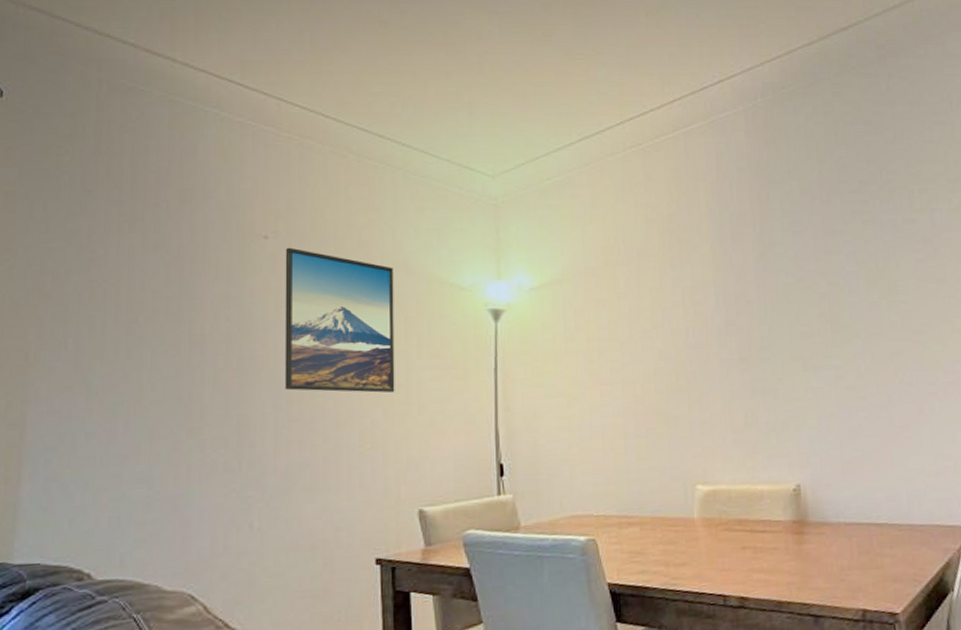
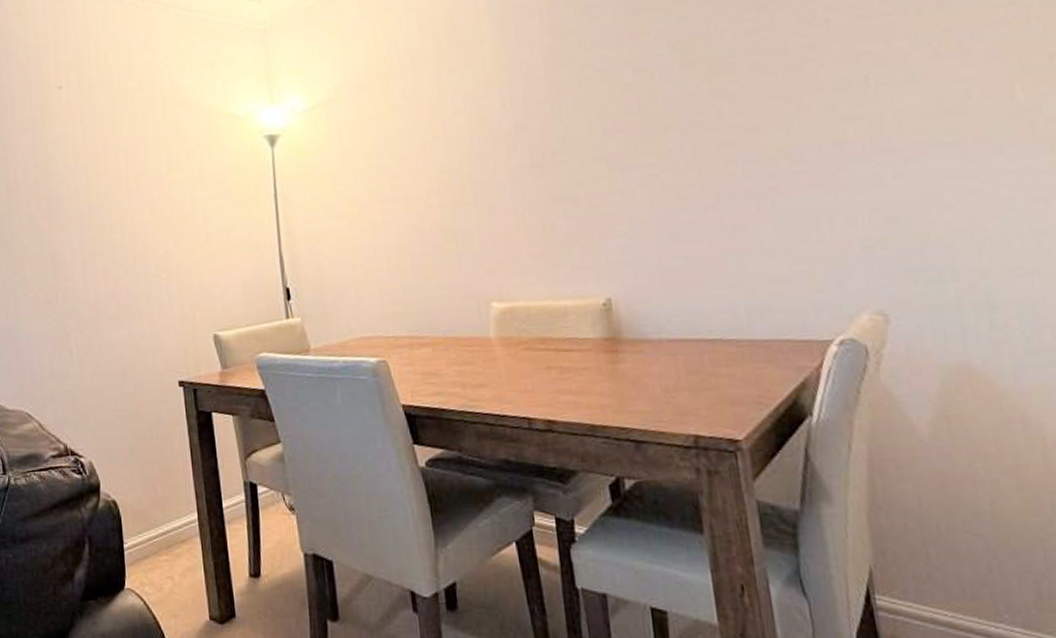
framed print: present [284,247,395,393] -> none [77,94,183,228]

